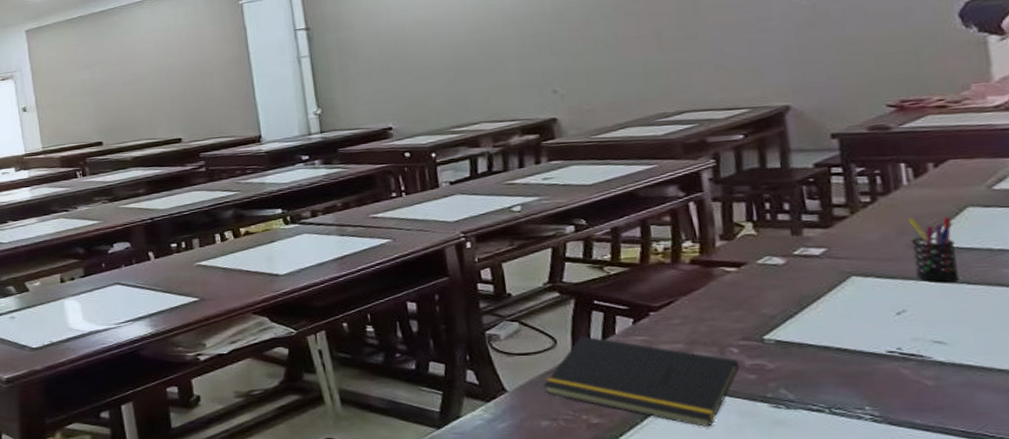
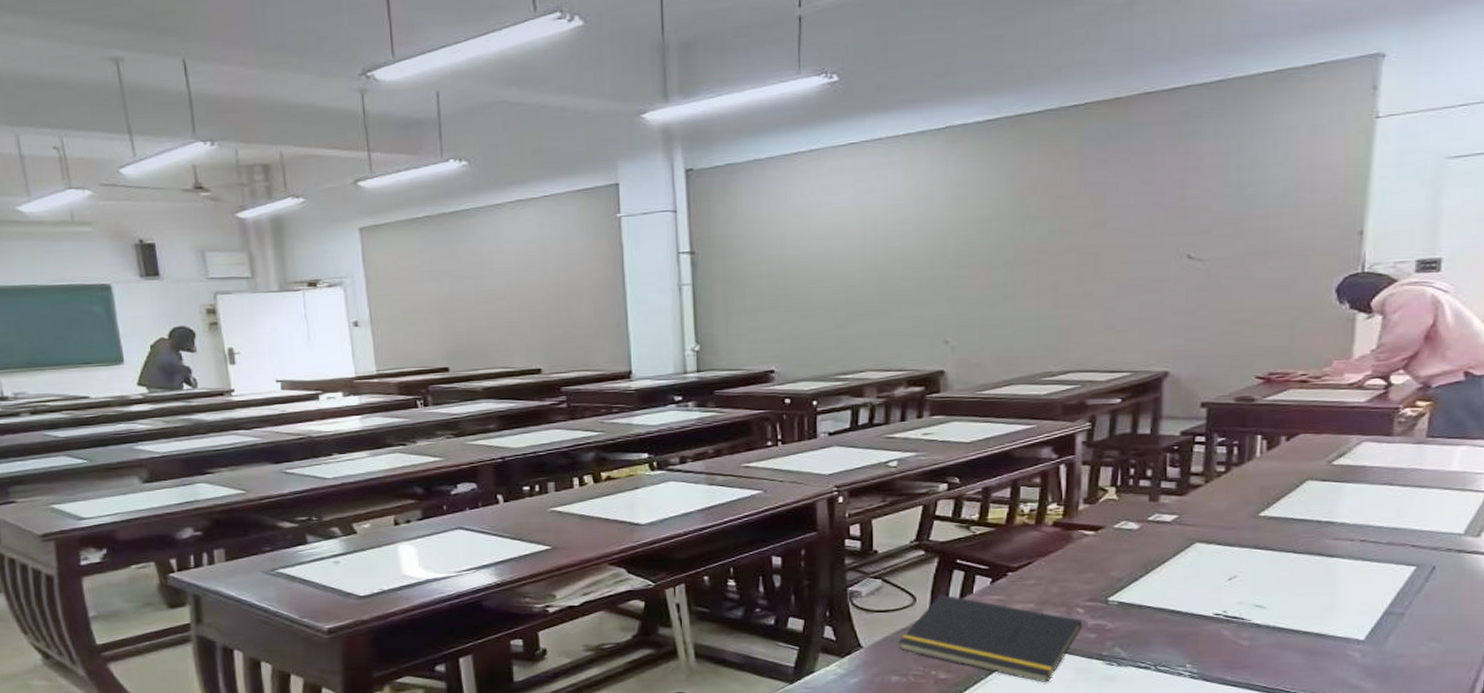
pen holder: present [907,217,960,282] -> none [1252,489,1292,551]

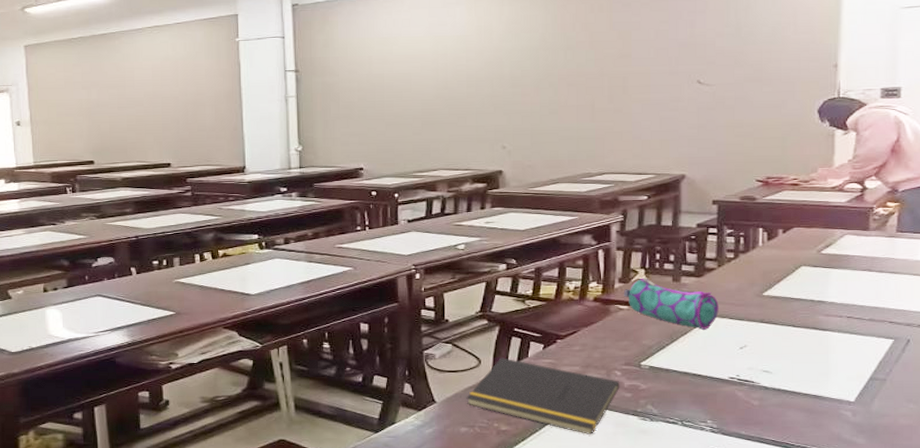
pencil case: none [1088,497,1205,558] -> present [623,278,719,330]

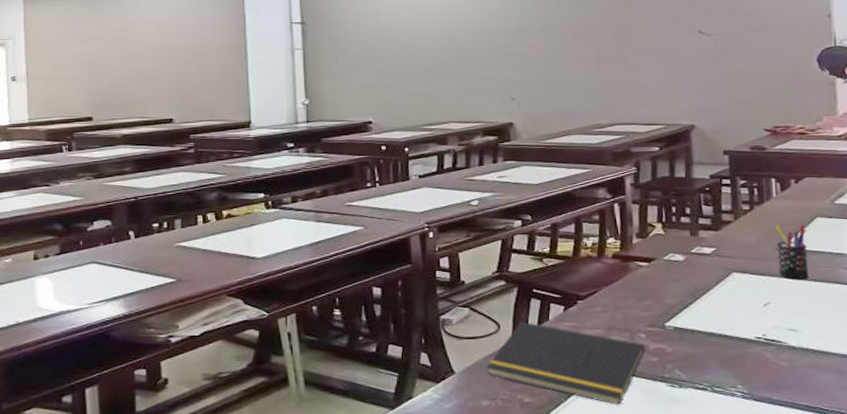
pencil case: present [623,278,719,330] -> none [642,232,739,286]
pen holder: none [758,272,790,324] -> present [775,225,810,279]

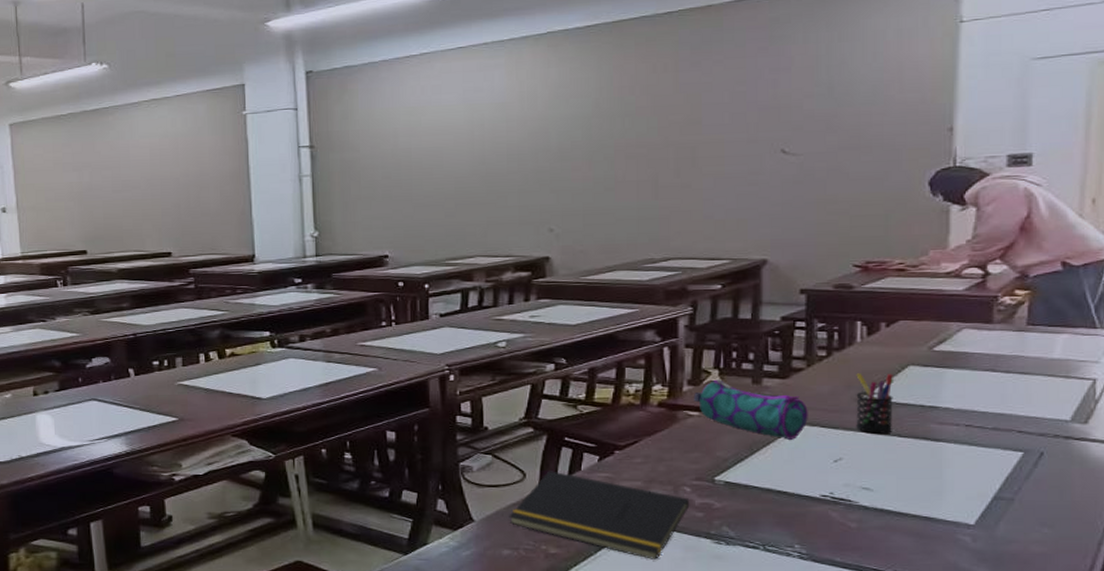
pencil case: none [642,232,739,286] -> present [693,379,808,440]

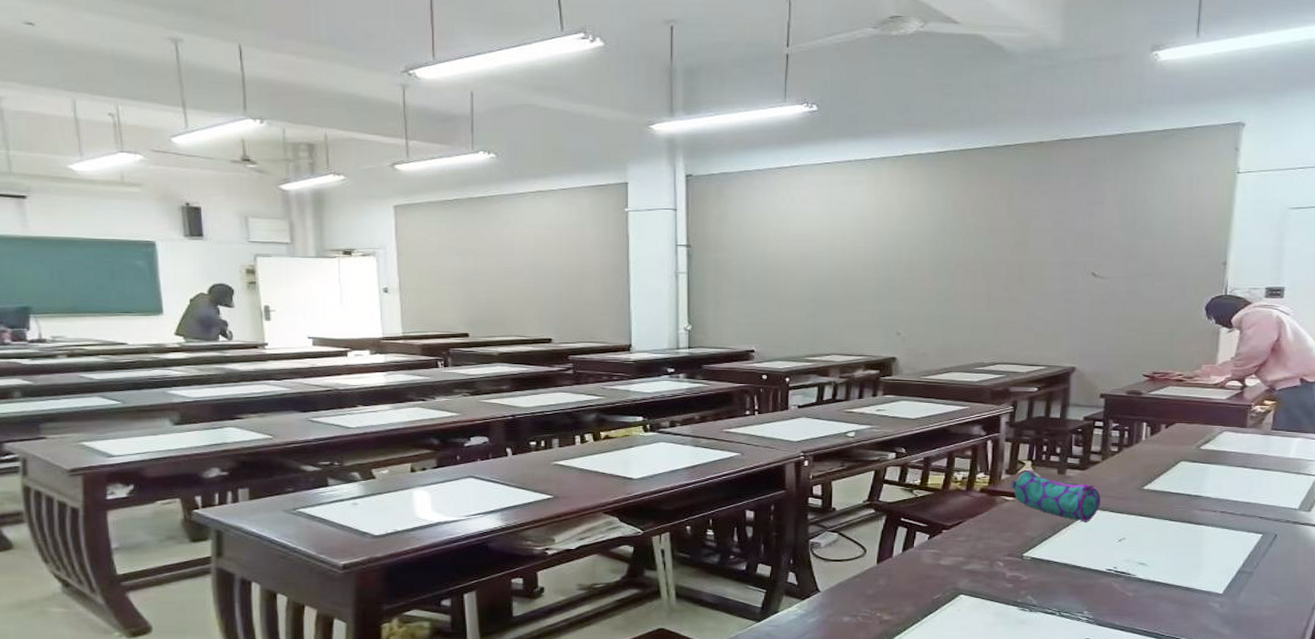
notepad: present [509,471,690,559] -> none [850,547,1002,624]
pen holder: present [856,373,895,434] -> none [1137,467,1169,518]

